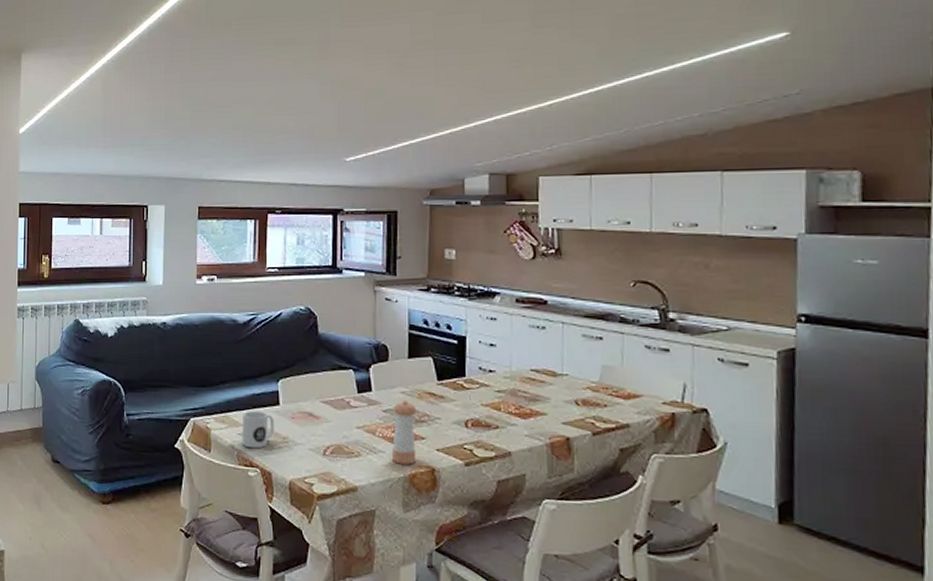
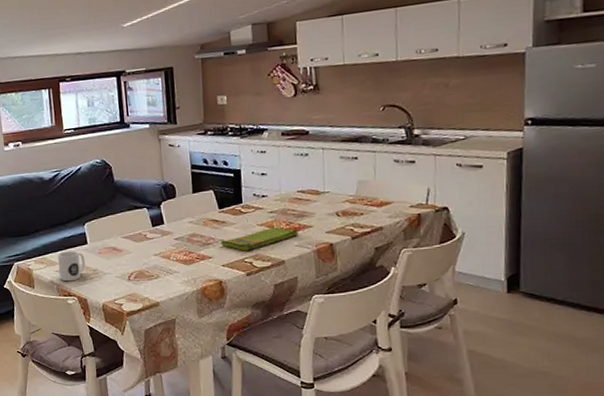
pepper shaker: present [392,401,417,465] -> none [183,229,206,281]
dish towel: none [436,409,529,436] -> present [220,226,298,251]

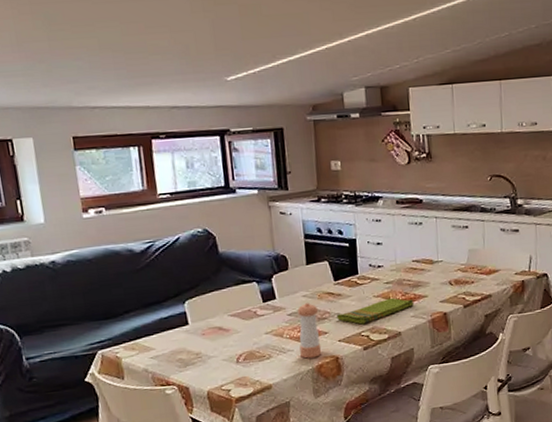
mug: present [58,251,86,282] -> none [152,333,187,369]
pepper shaker: none [183,229,206,281] -> present [297,303,322,359]

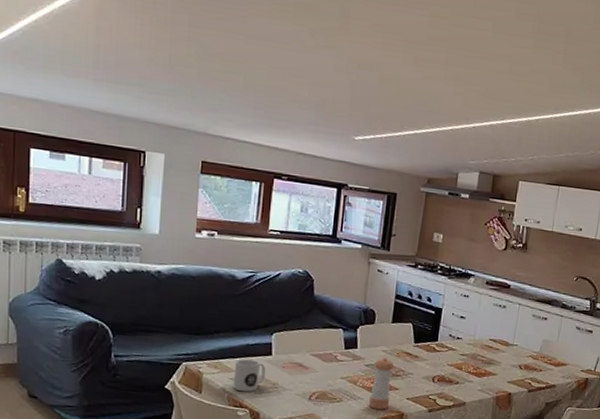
mug: none [152,333,187,369] -> present [233,359,266,392]
dish towel: present [336,297,414,325] -> none [409,369,483,388]

